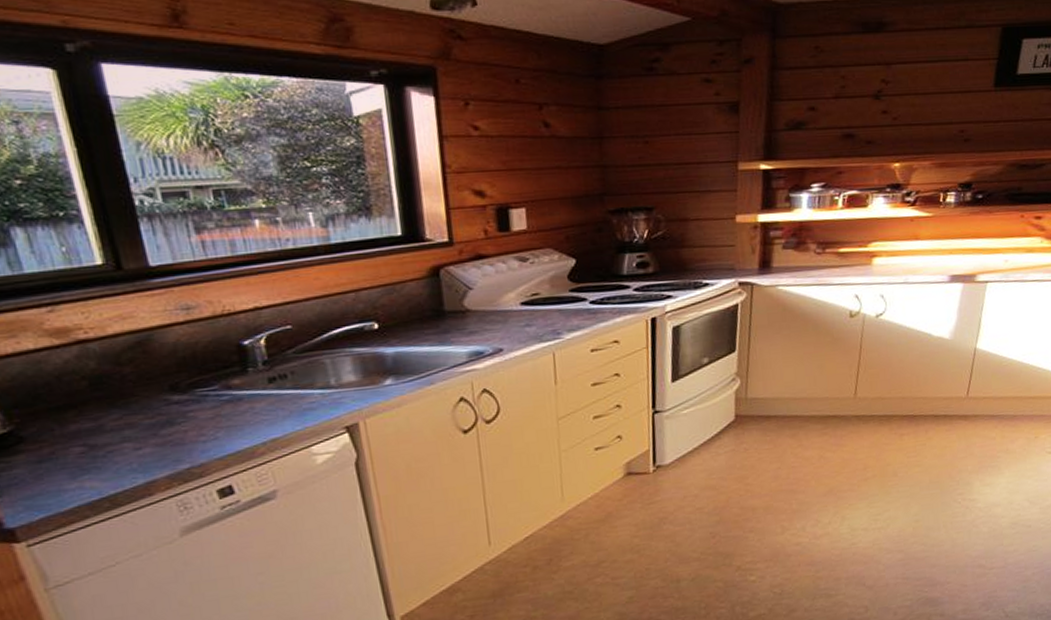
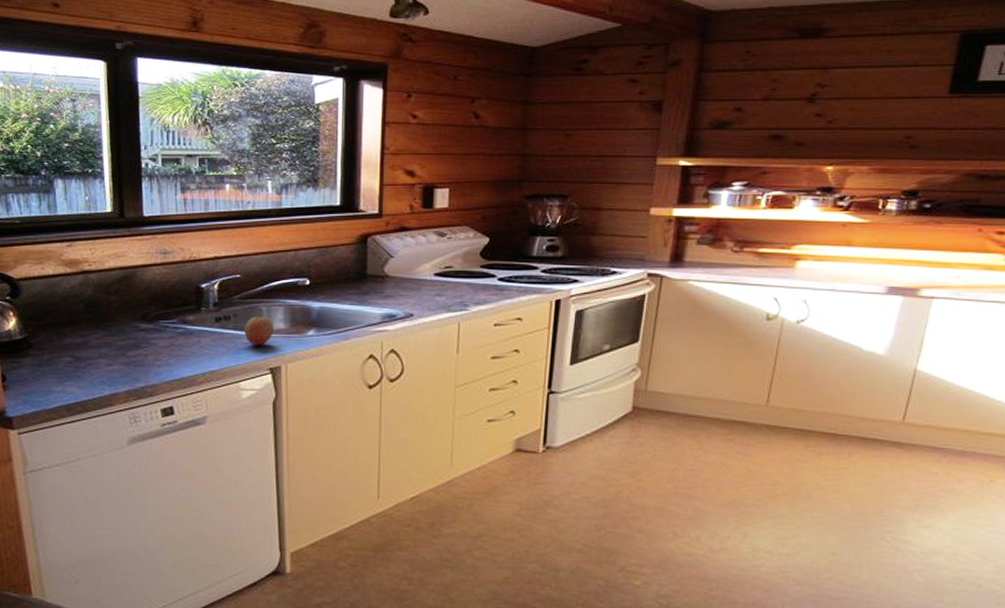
fruit: none [306,370,344,404] -> present [244,317,274,345]

